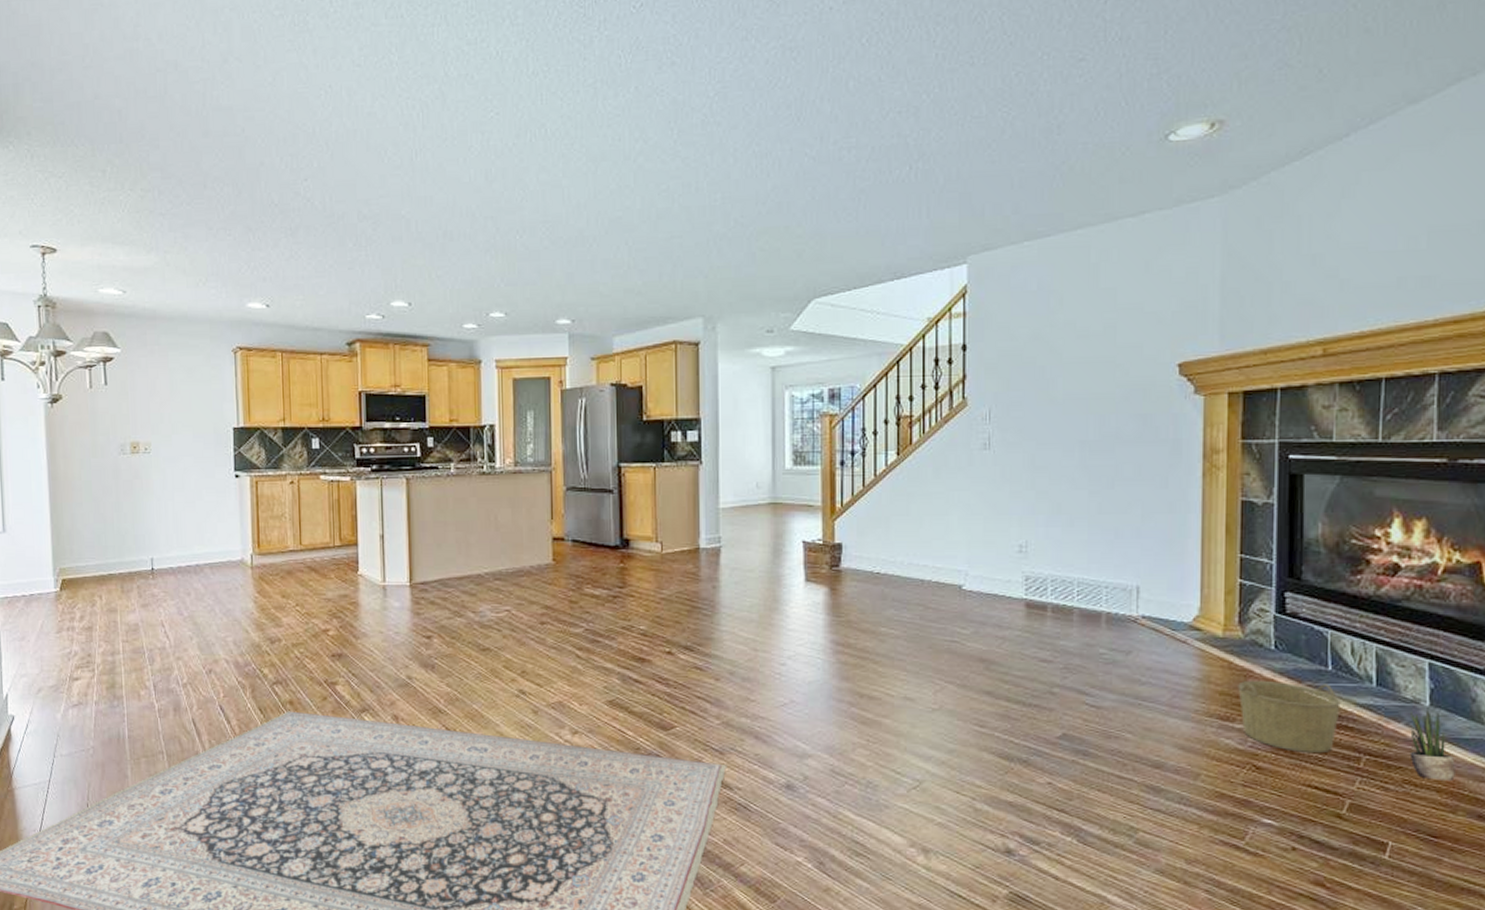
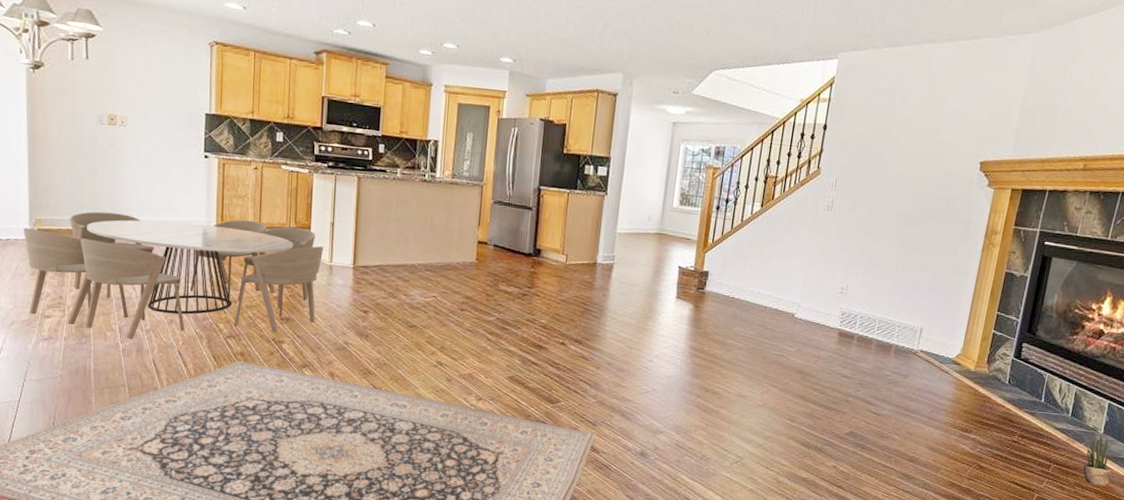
dining table: none [46,543,375,697] -> present [23,211,324,339]
basket: present [1238,680,1341,754] -> none [976,404,1045,461]

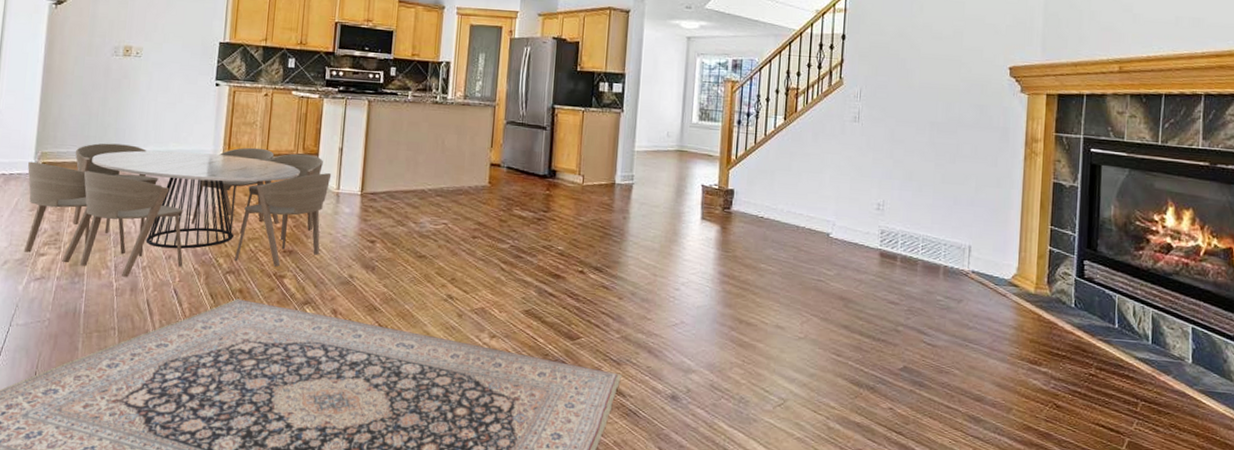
potted plant: present [1083,436,1112,487] -> none [1175,367,1210,428]

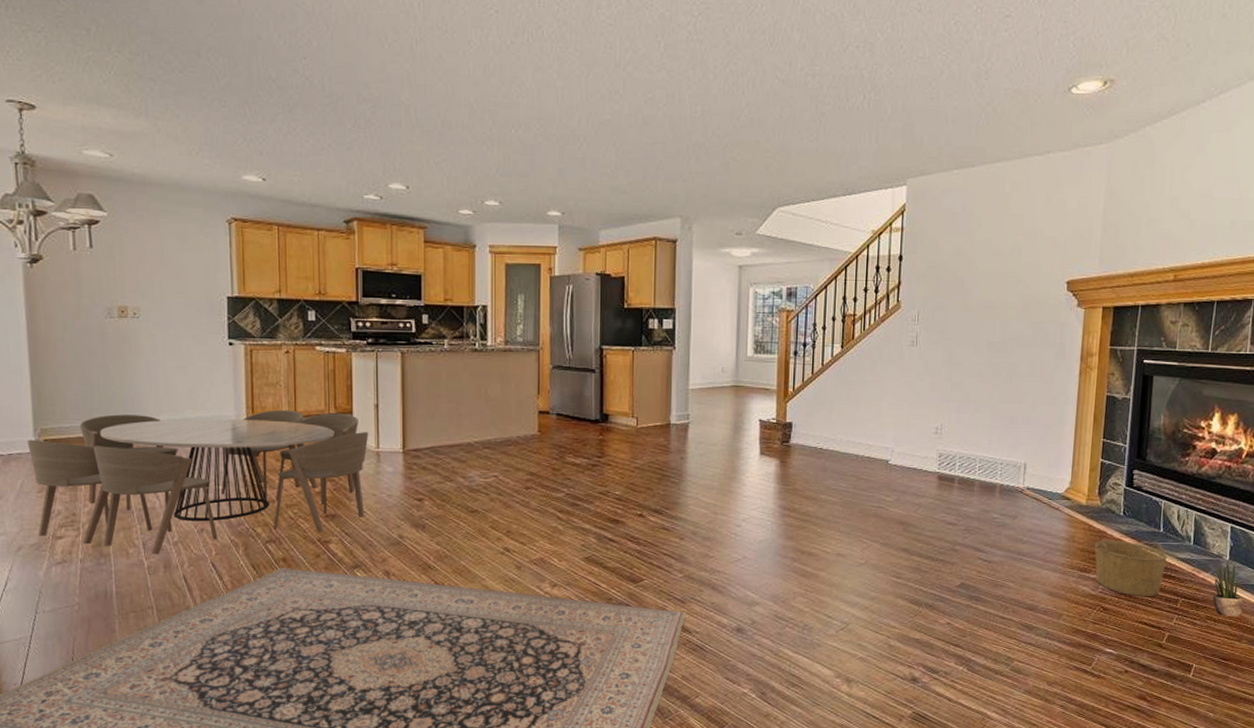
basket: none [1044,331,1124,398] -> present [1094,539,1168,597]
potted plant: none [1175,367,1210,428] -> present [1212,563,1243,618]

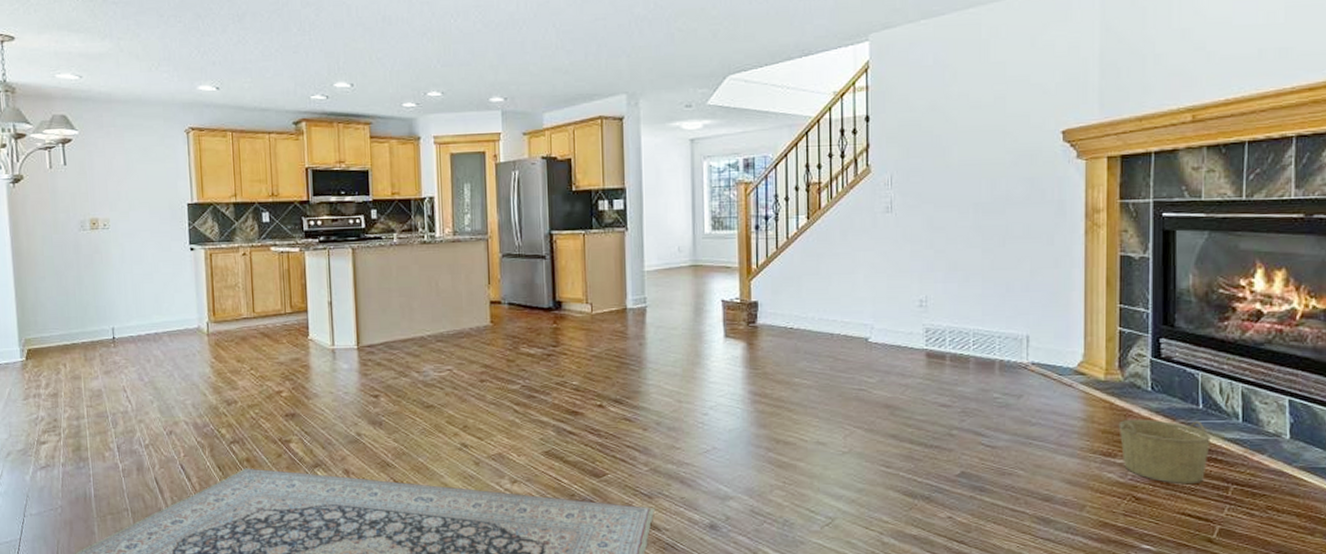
dining table: present [26,409,369,554] -> none [13,311,324,457]
potted plant: present [1212,563,1243,618] -> none [1272,443,1313,507]

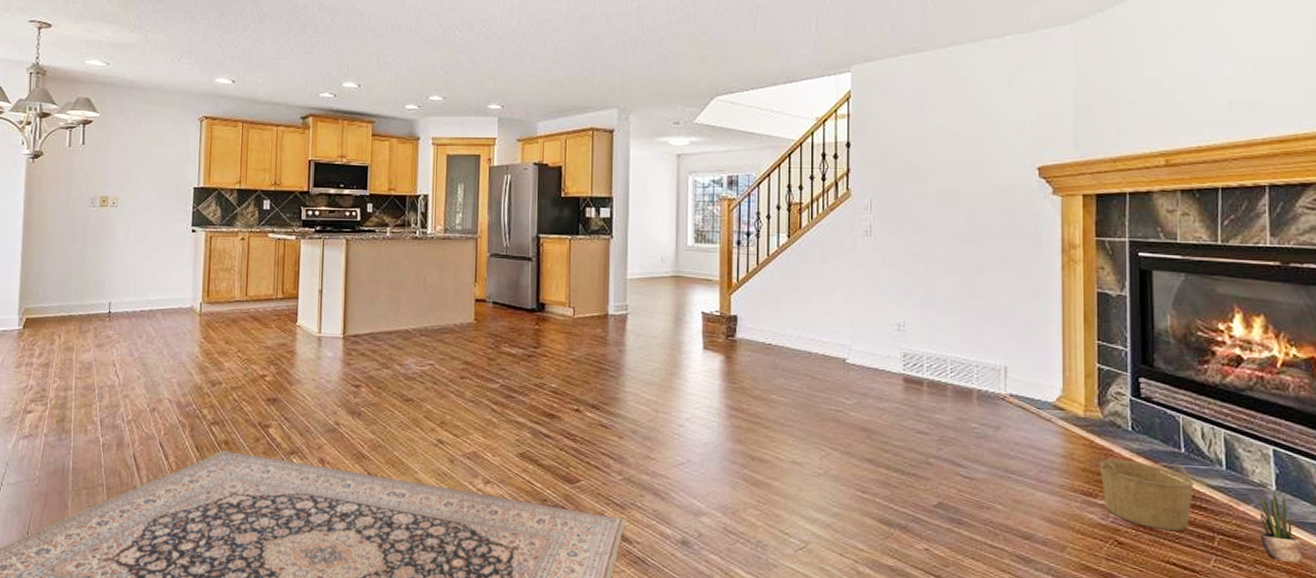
potted plant: none [1272,443,1313,507] -> present [1259,494,1303,564]

